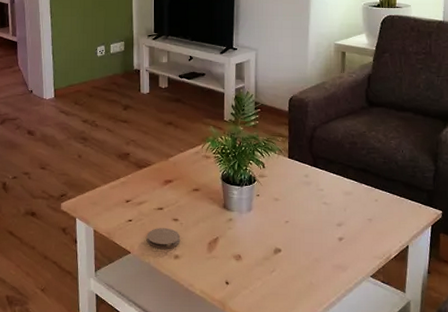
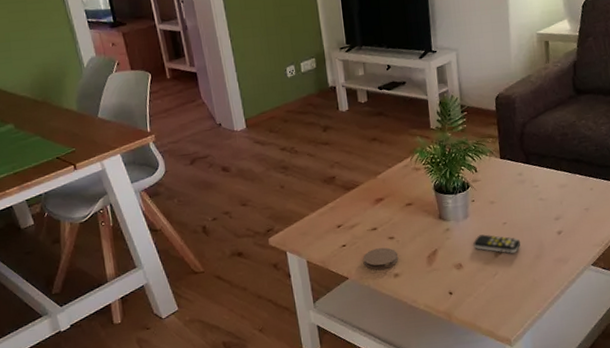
remote control: none [254,229,301,252] -> present [473,234,521,254]

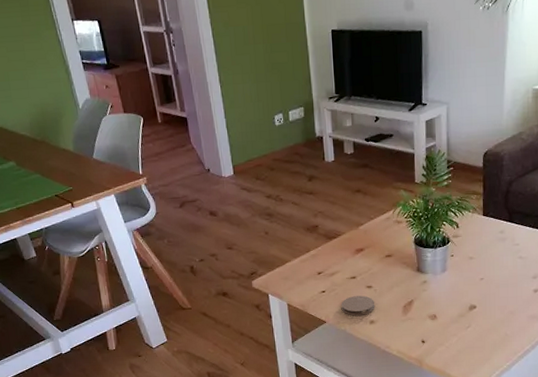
remote control: present [473,234,521,254] -> none [449,288,497,308]

